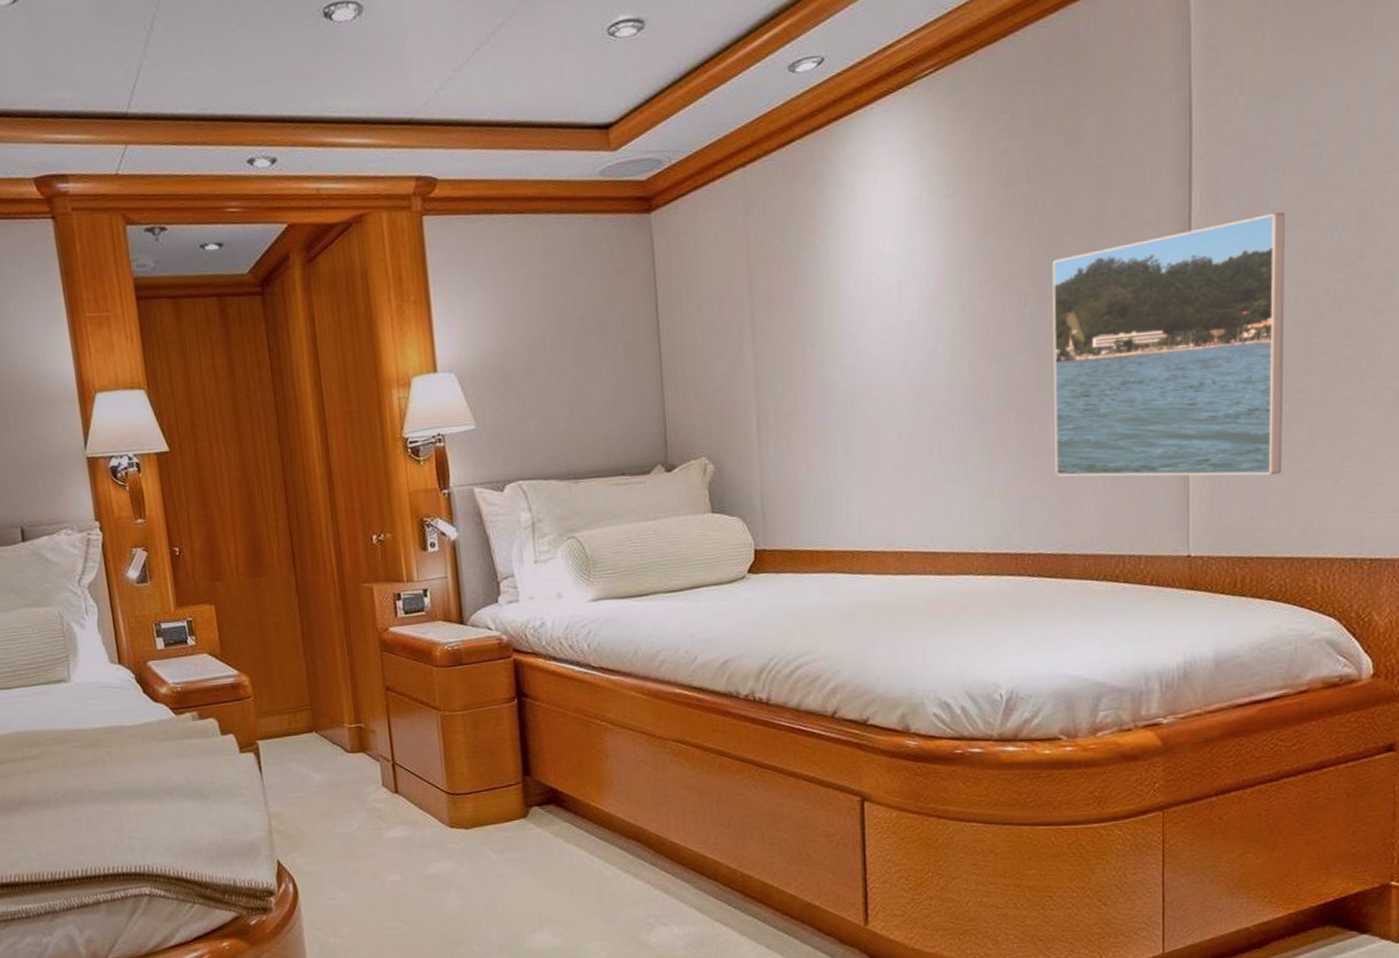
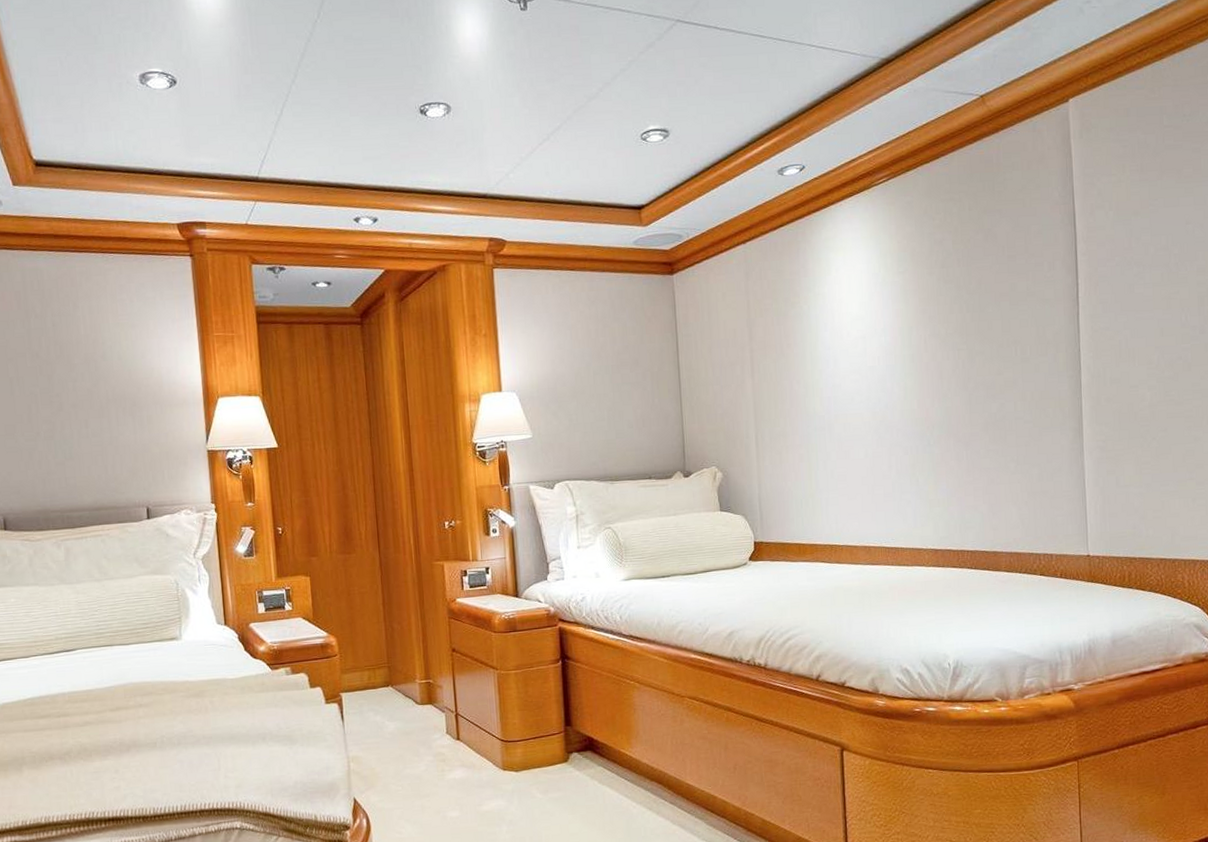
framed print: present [1052,212,1285,477] -> none [978,297,1154,494]

